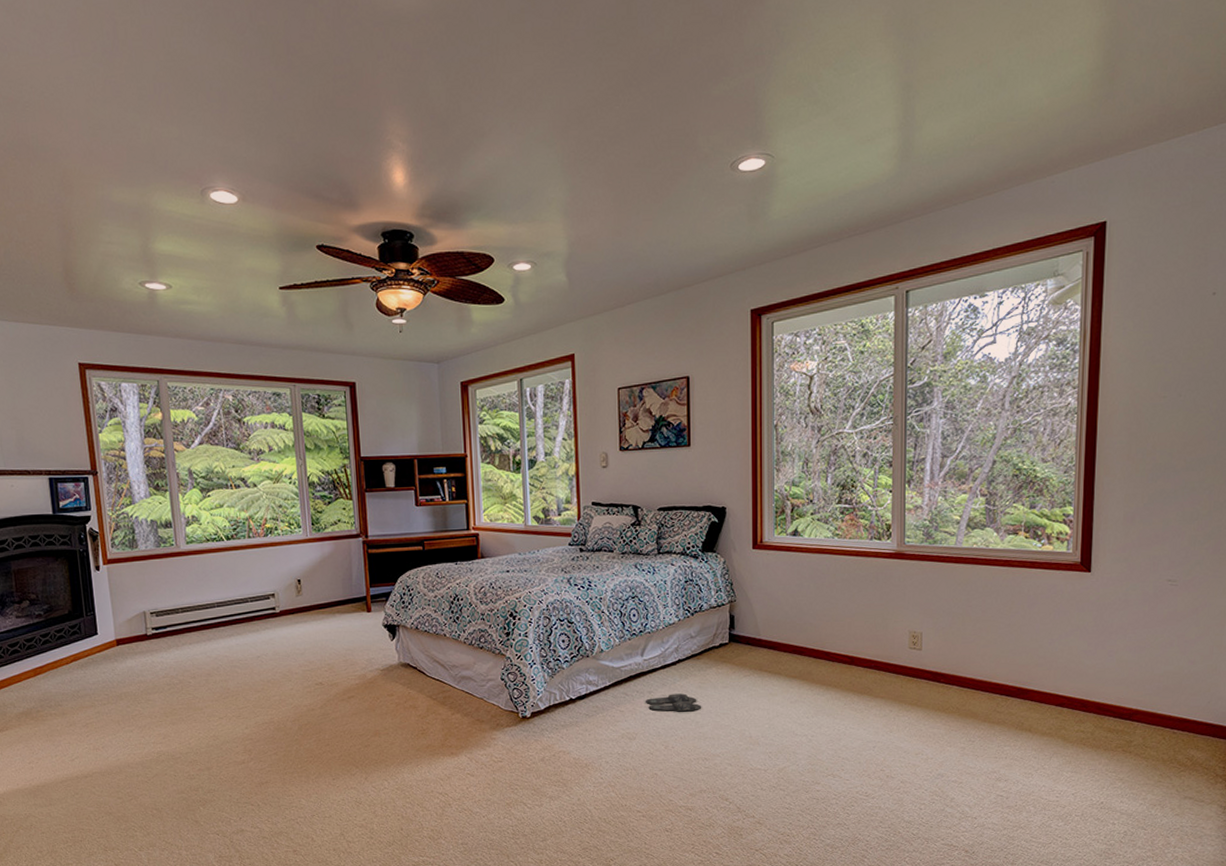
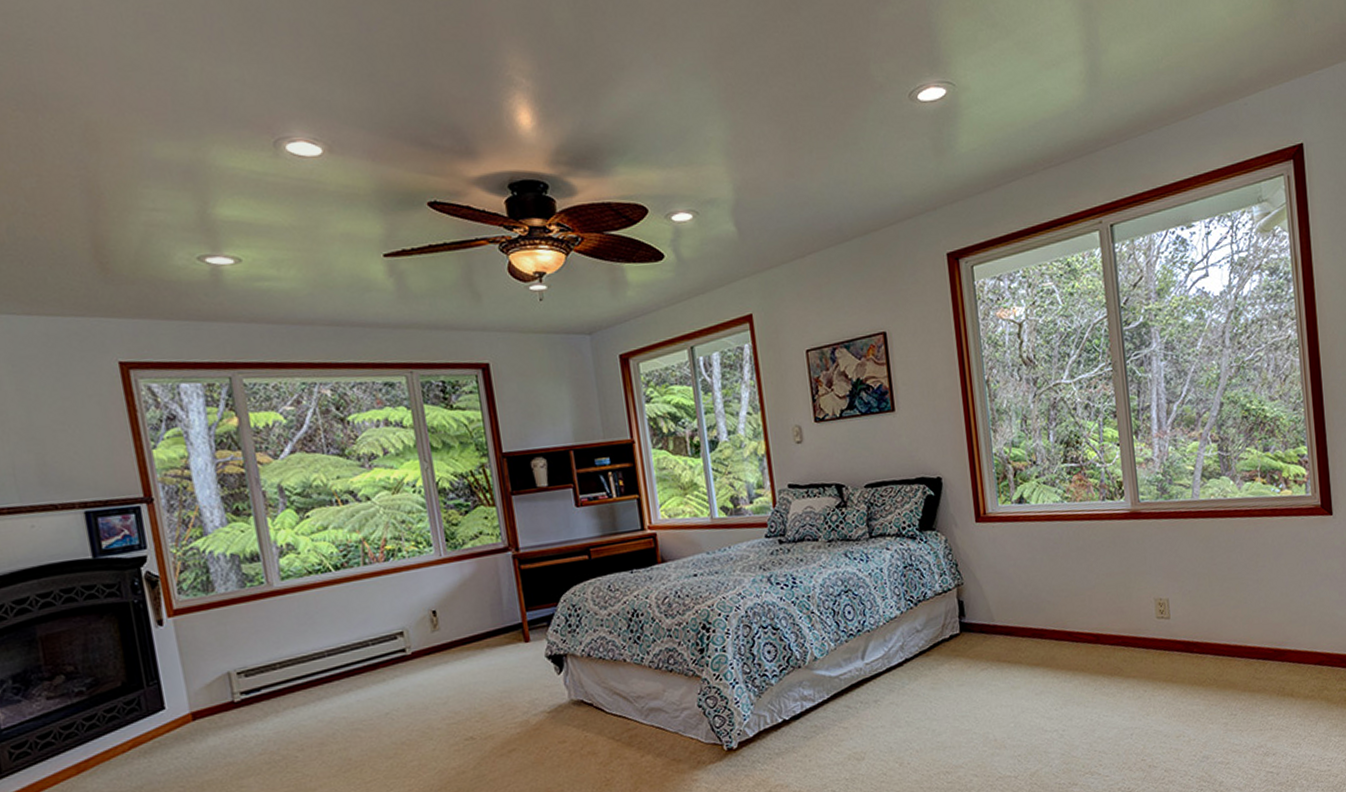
slippers: present [646,693,702,712] -> none [872,698,937,723]

